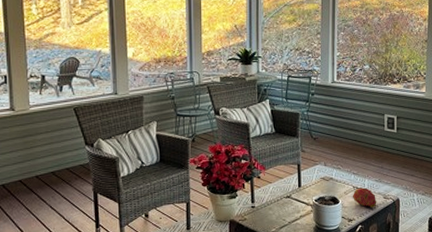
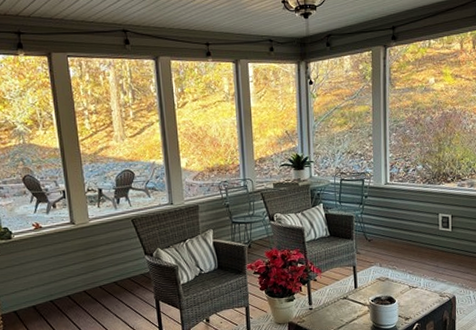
fruit: present [352,187,377,208] -> none [408,286,433,306]

